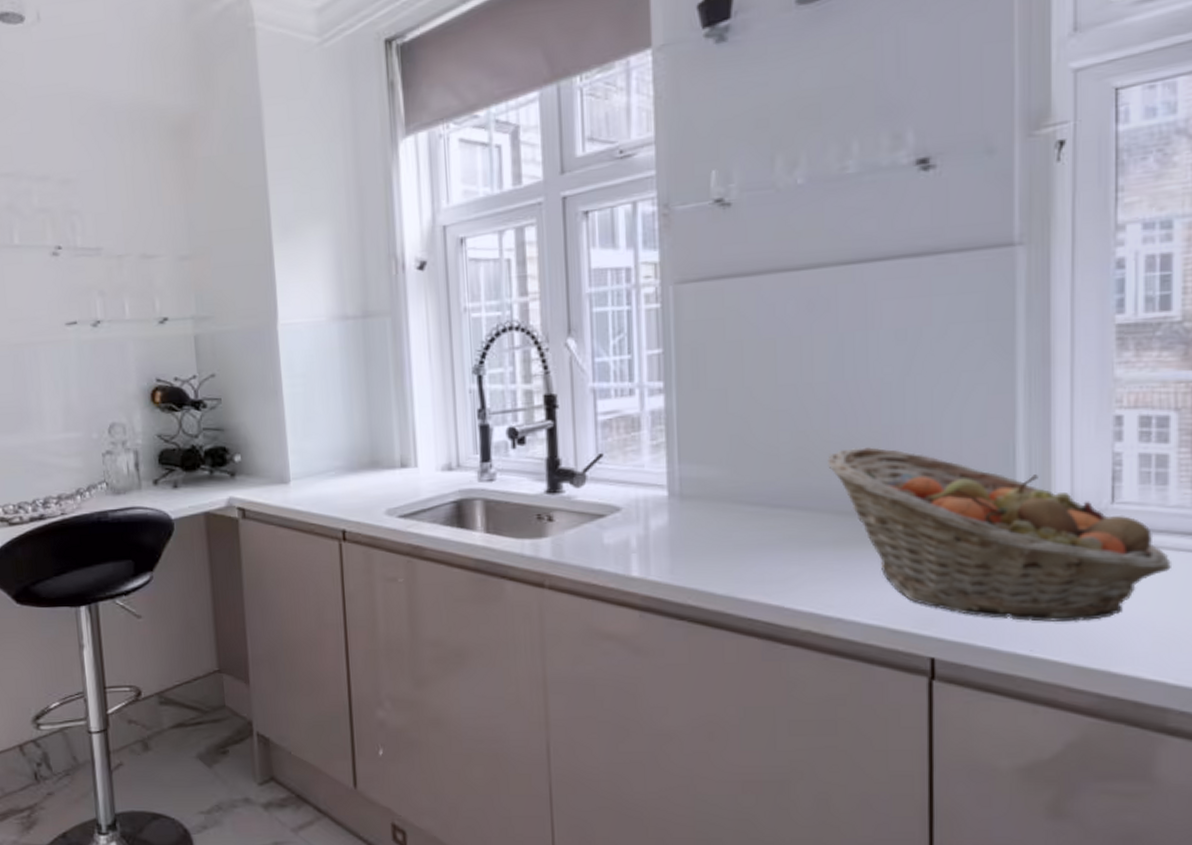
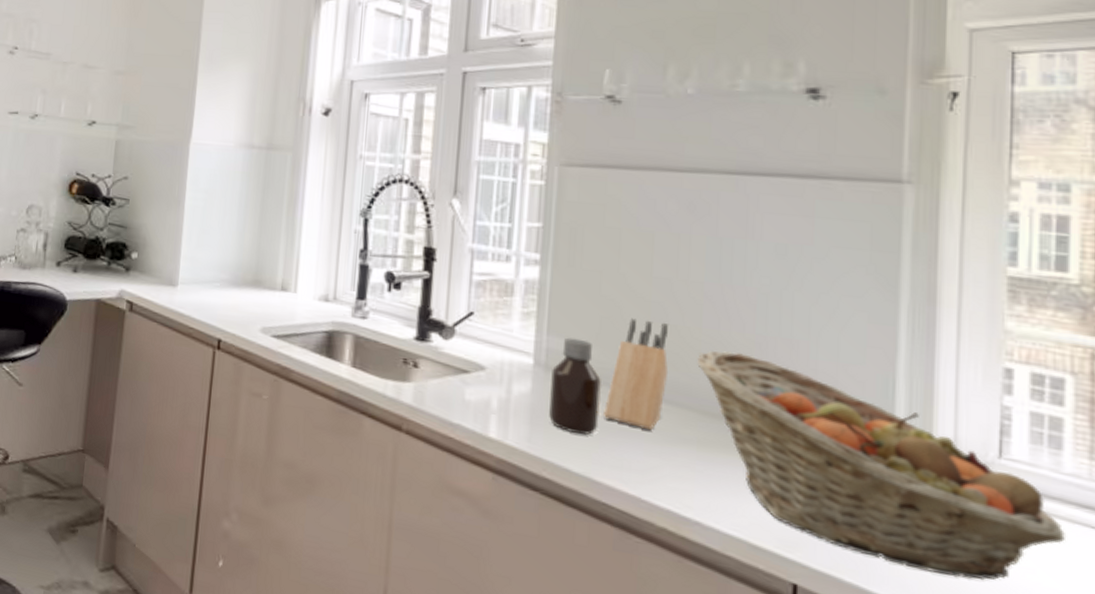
bottle: none [687,462,738,556] -> present [549,337,602,435]
knife block: none [740,429,801,540] -> present [602,318,669,431]

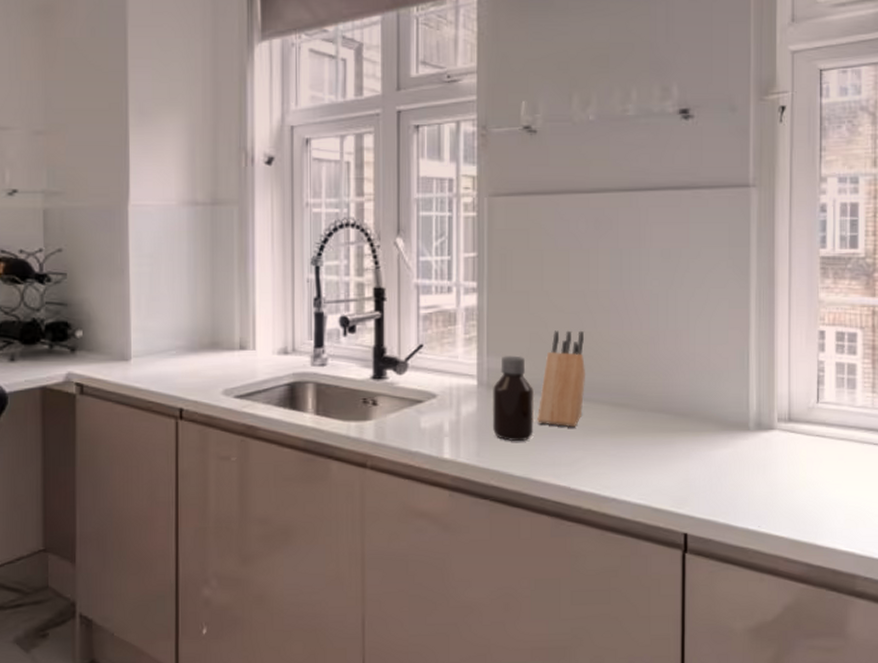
fruit basket: present [697,351,1065,581] -> none [608,348,858,502]

